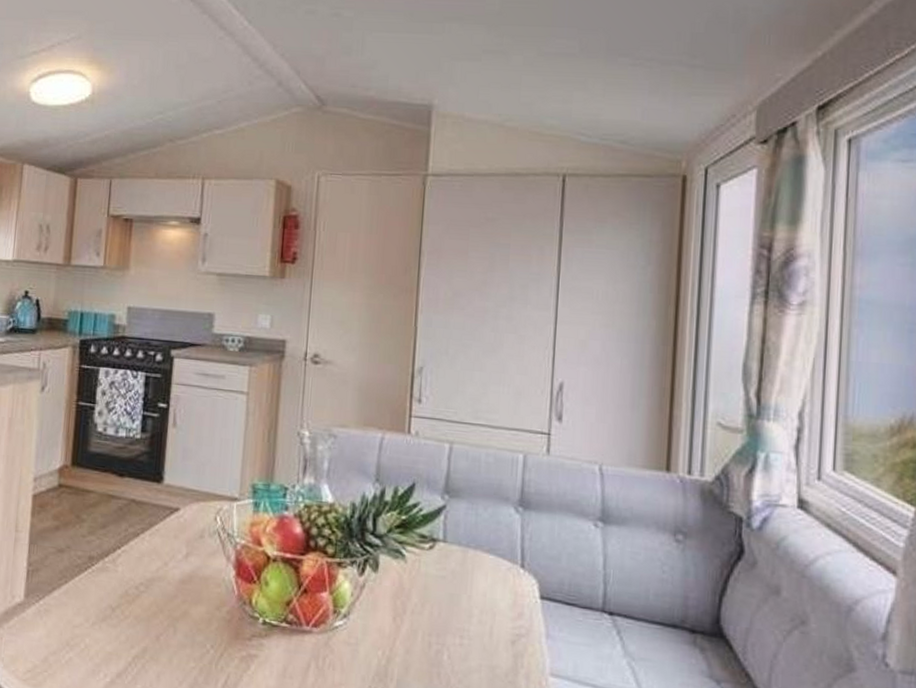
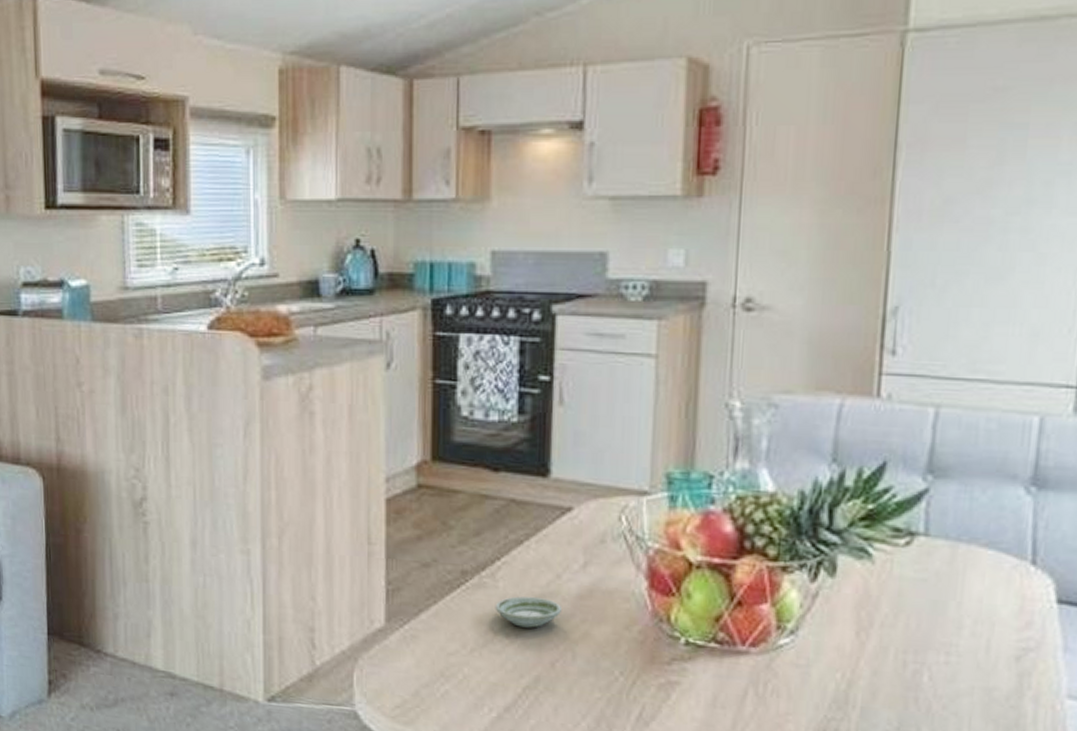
saucer: none [114,579,167,606] -> present [495,596,561,628]

